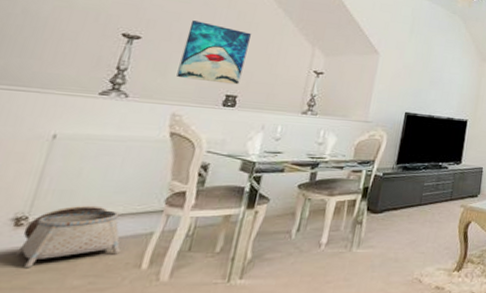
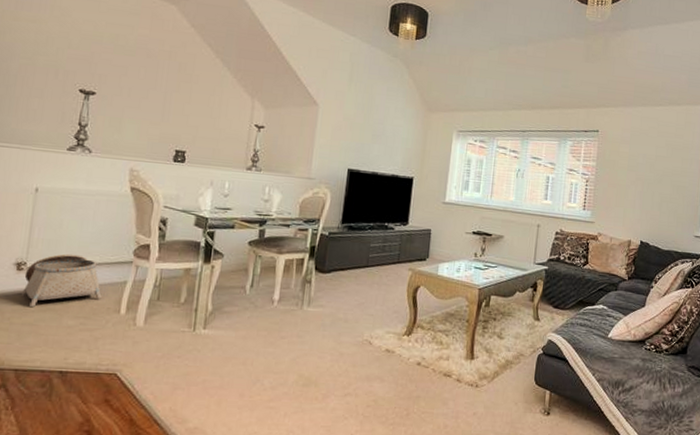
wall art: present [176,20,251,85] -> none [130,74,193,140]

